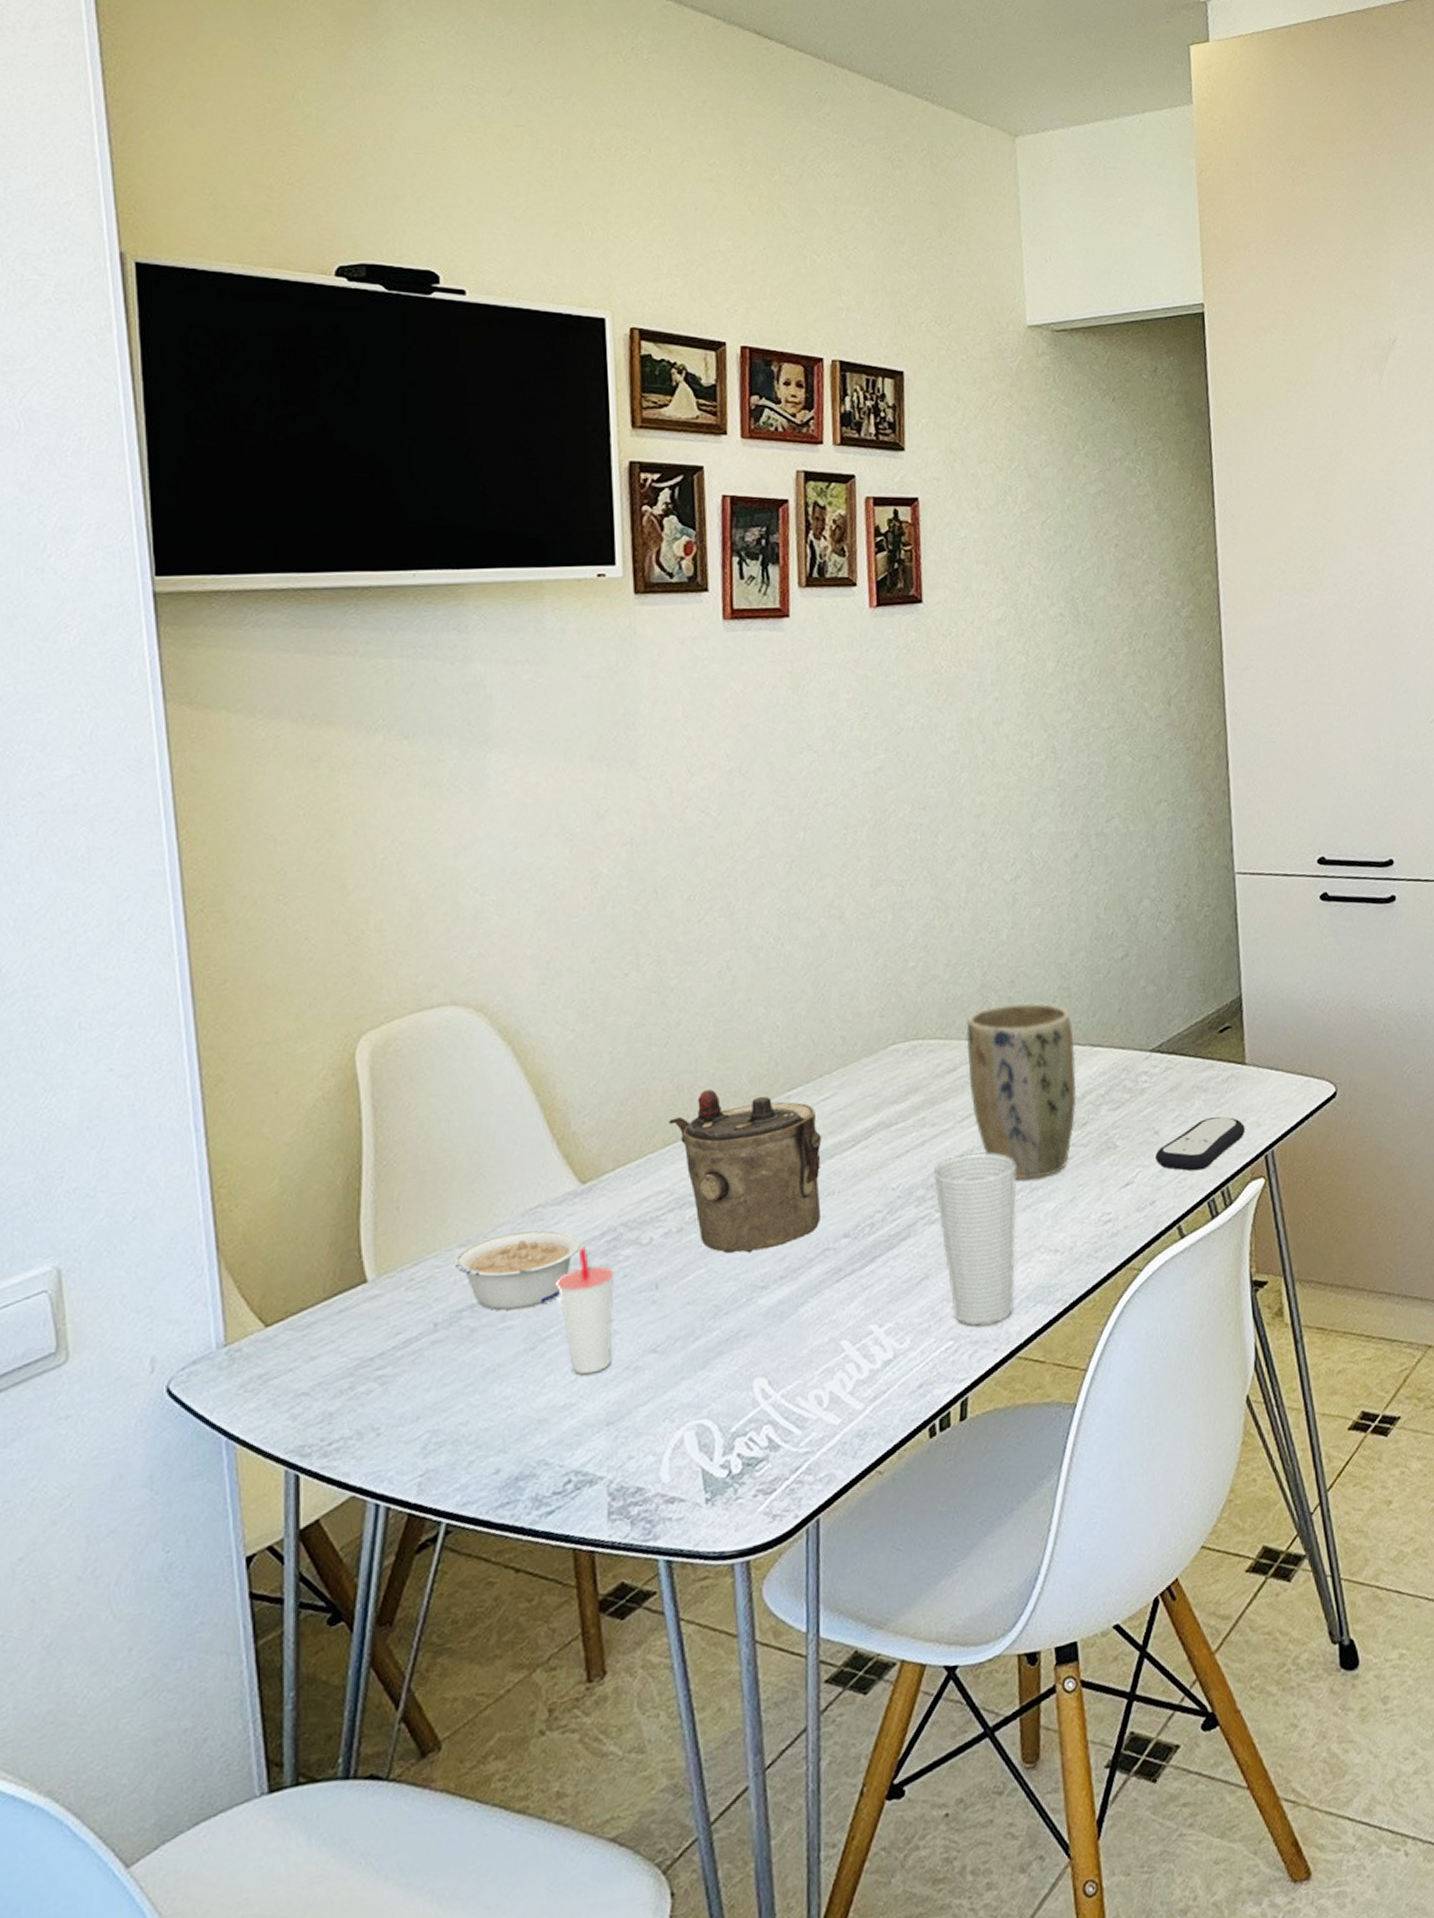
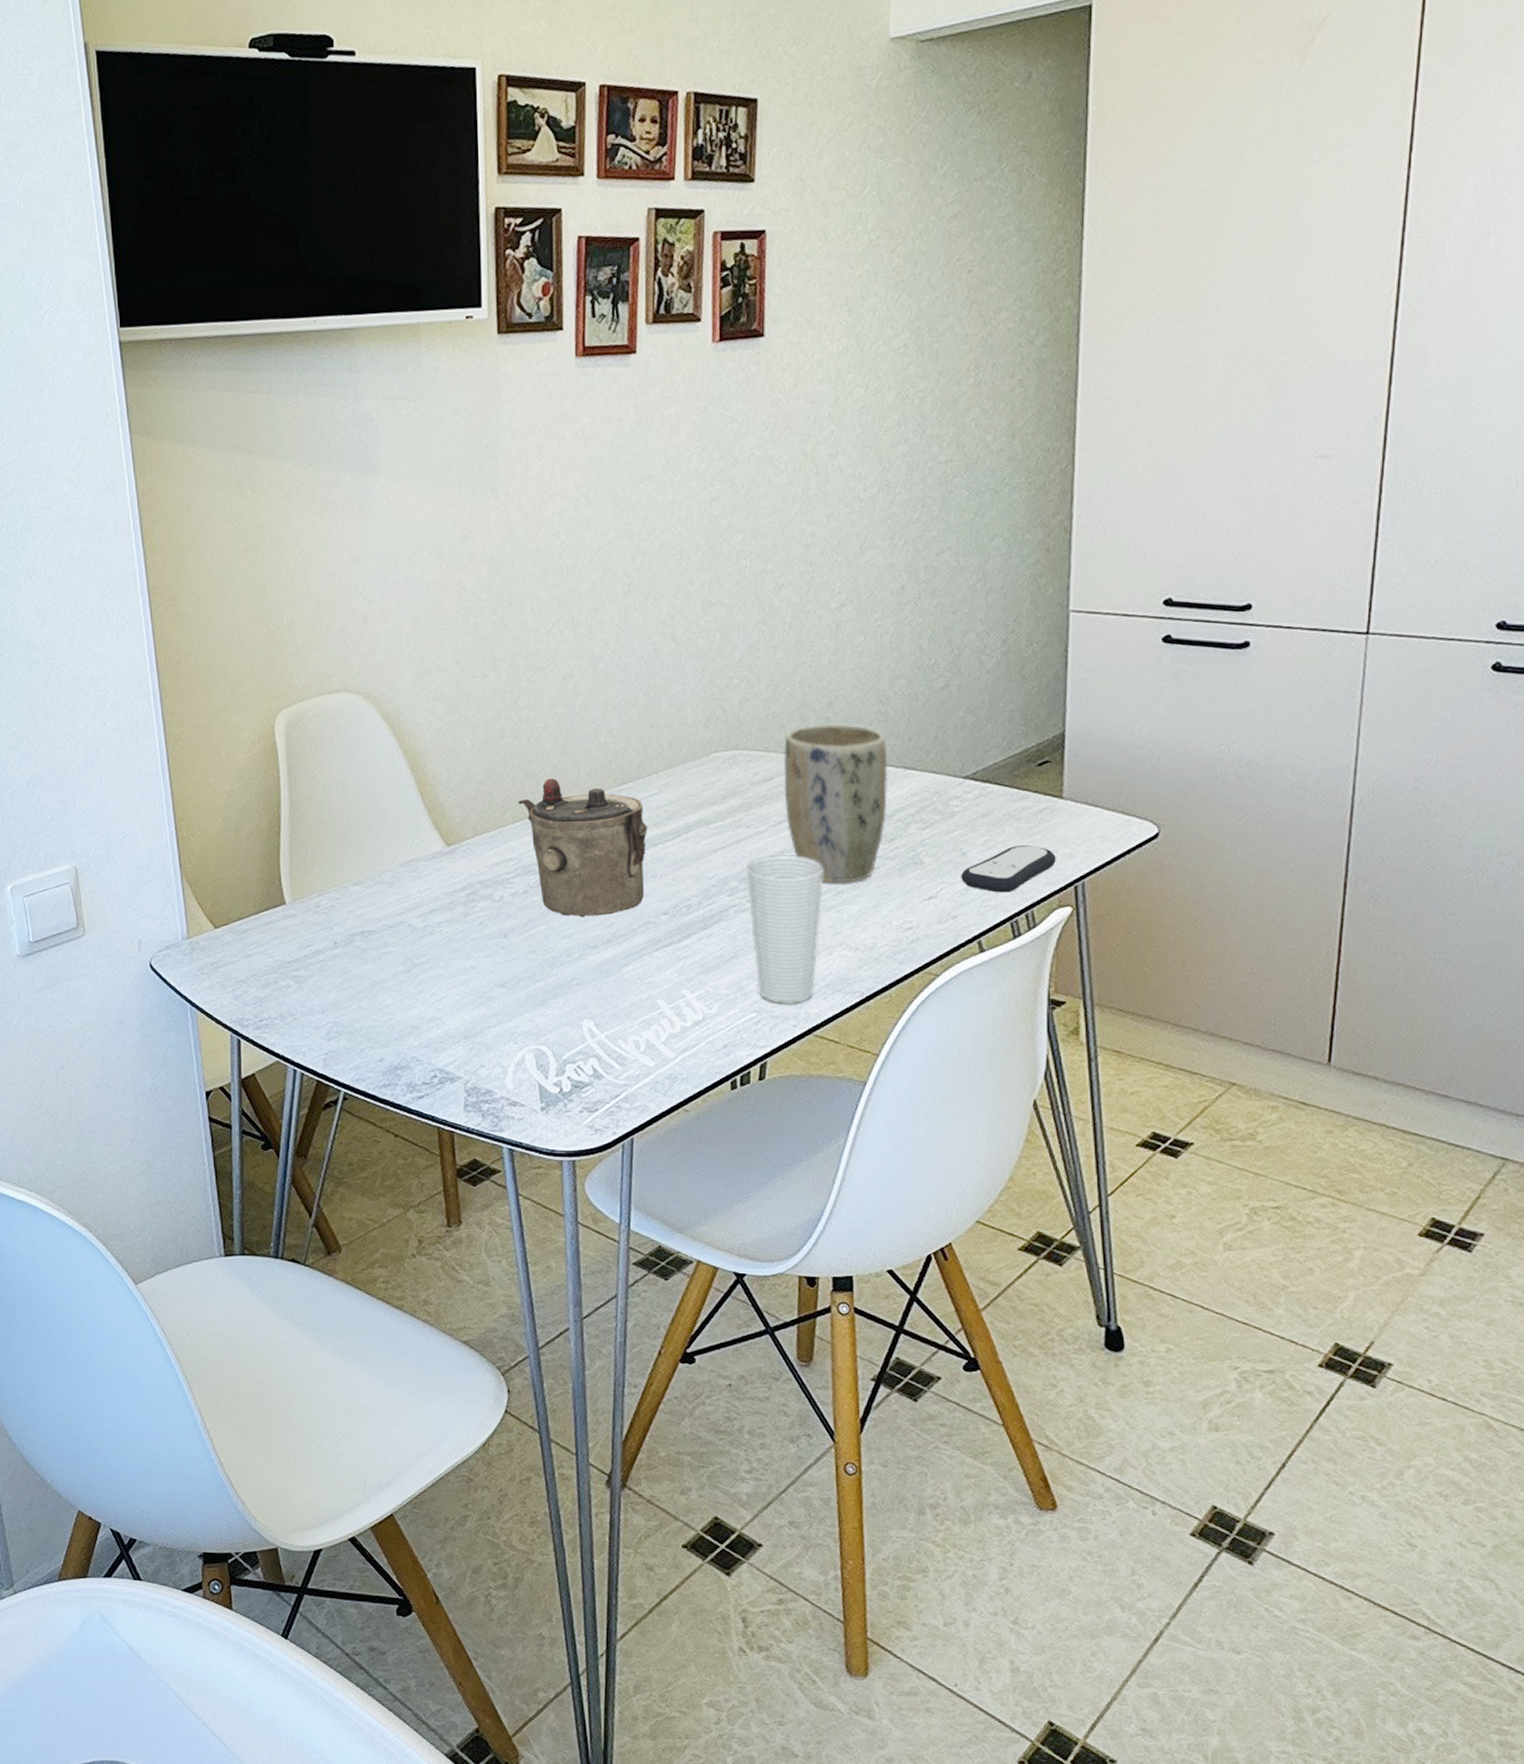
legume: present [454,1229,581,1311] -> none [349,878,446,940]
cup: present [556,1246,615,1375] -> none [426,896,472,997]

